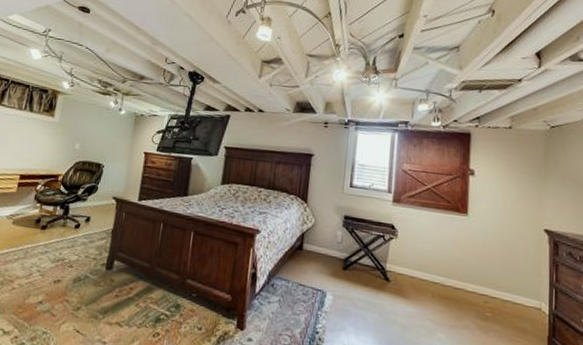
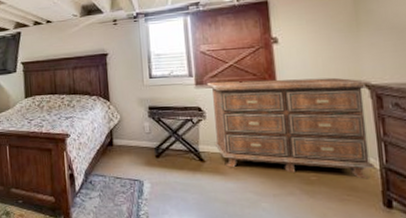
dresser: none [401,201,552,323] -> present [206,77,375,179]

